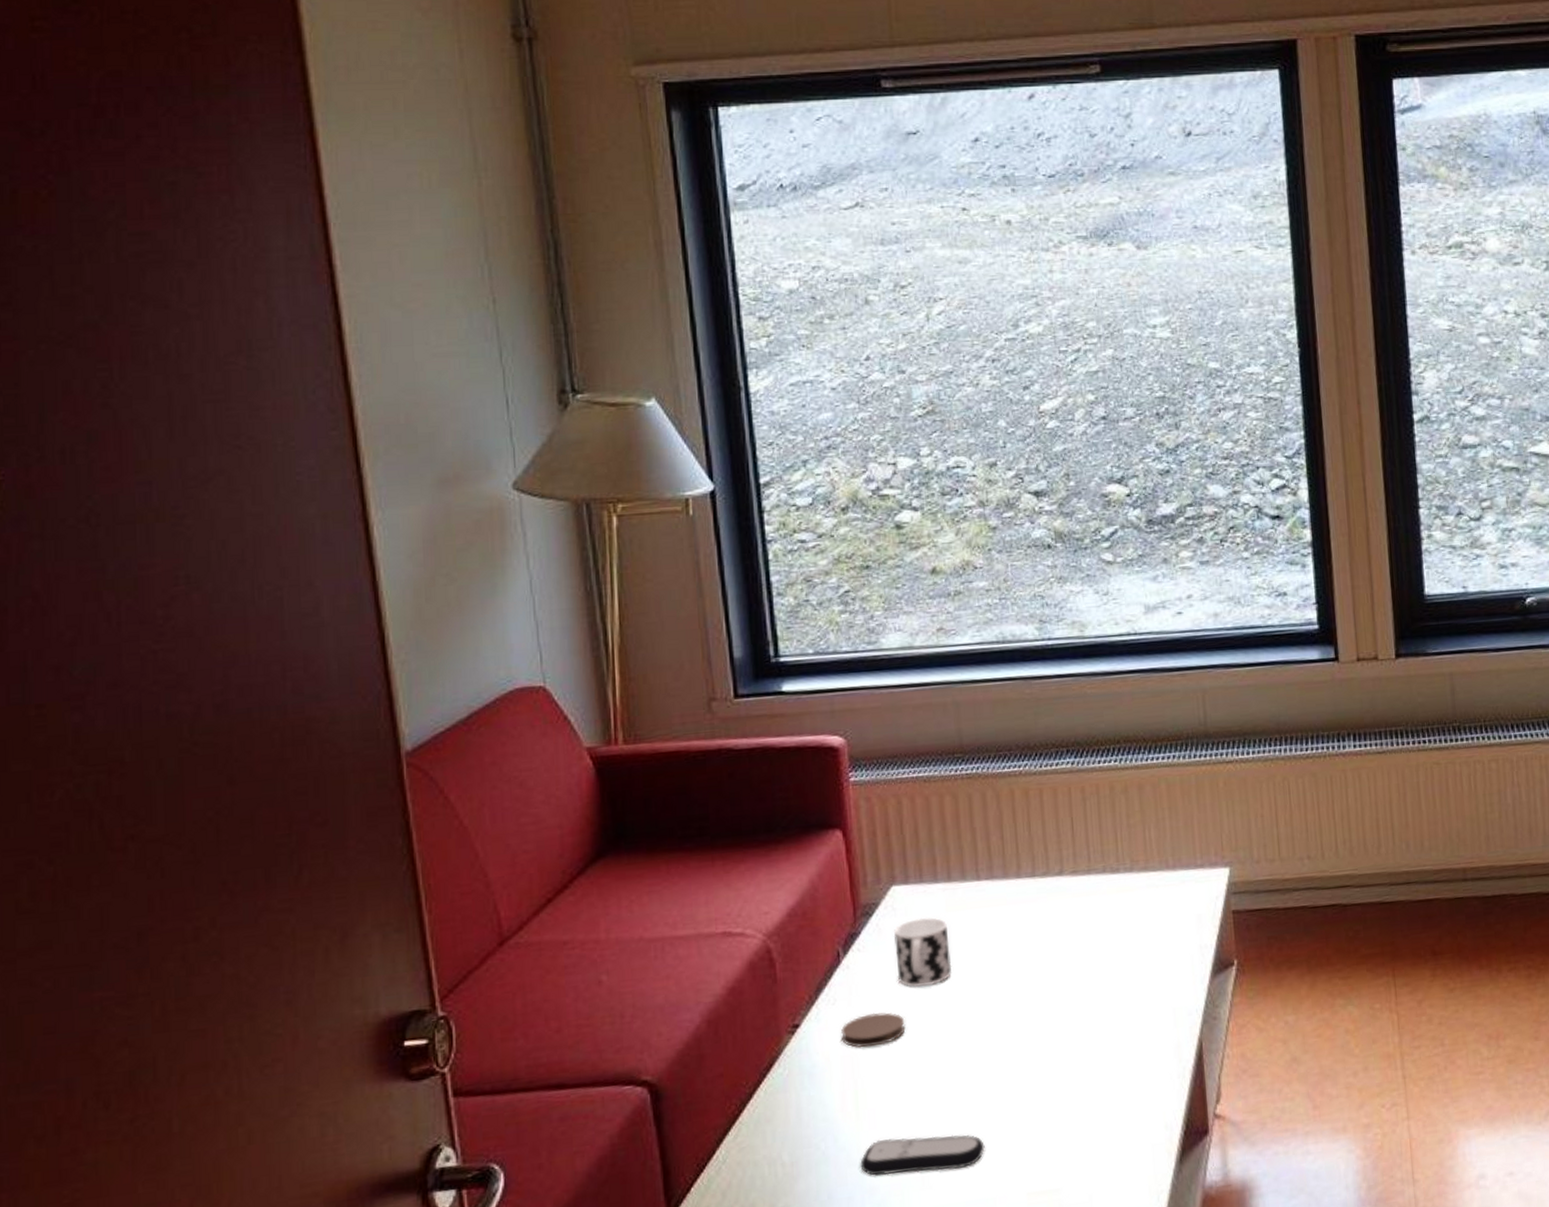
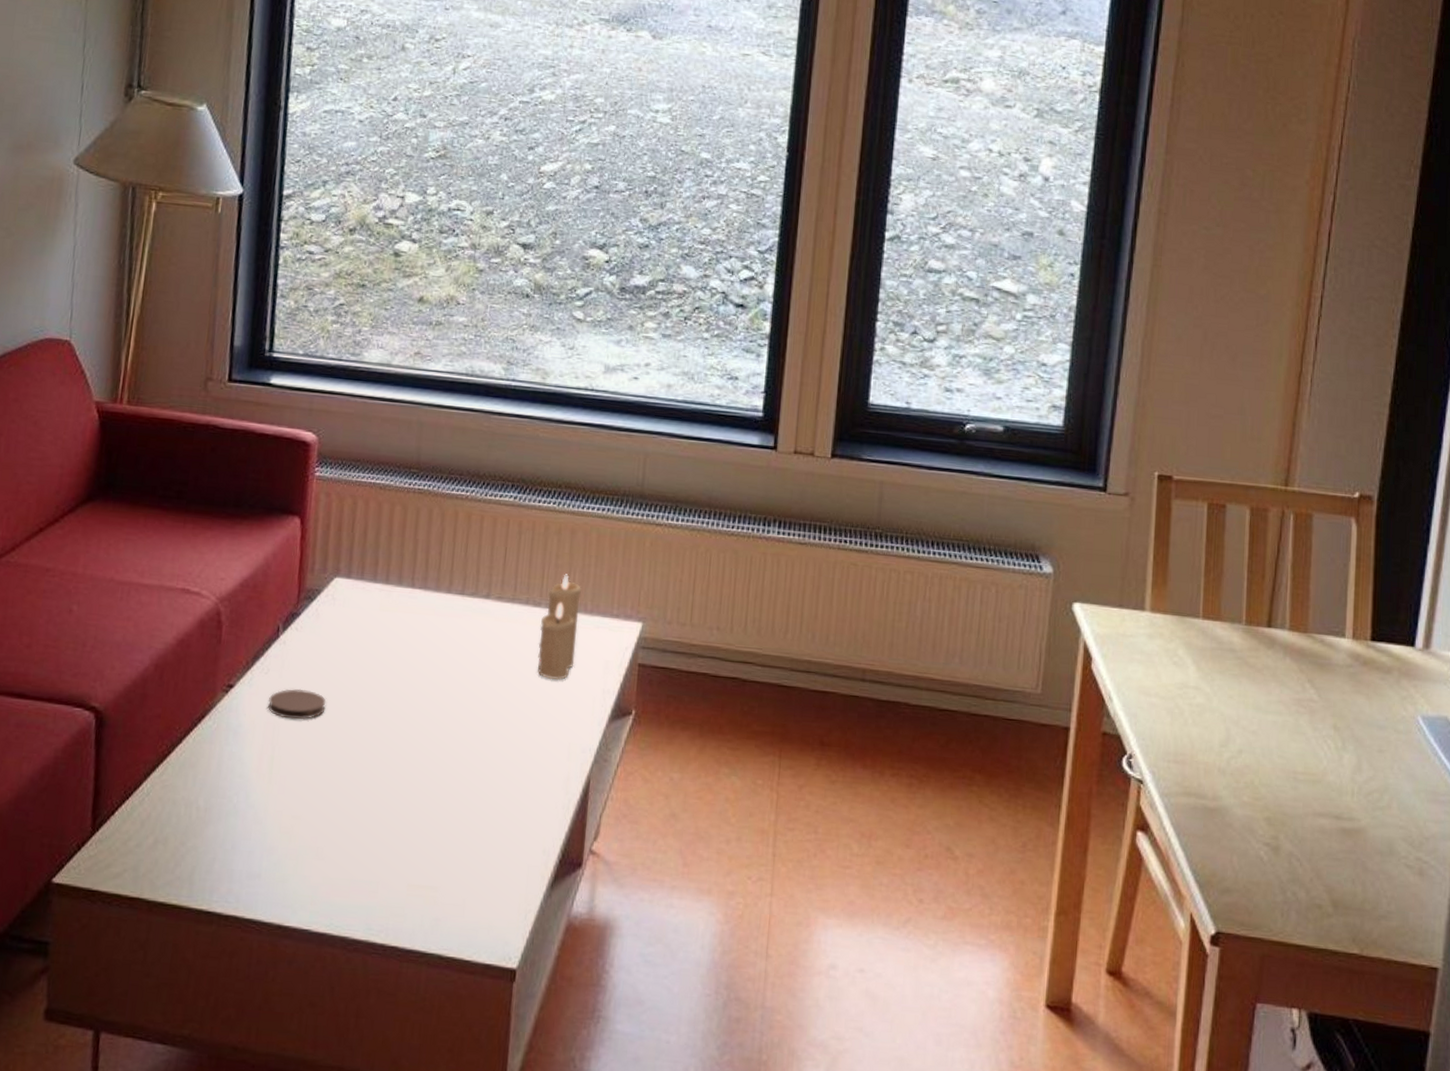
remote control: present [860,1135,985,1176] -> none [264,805,377,848]
cup: present [893,917,952,988] -> none [326,611,378,676]
candle: none [1122,832,1165,947] -> present [538,574,582,681]

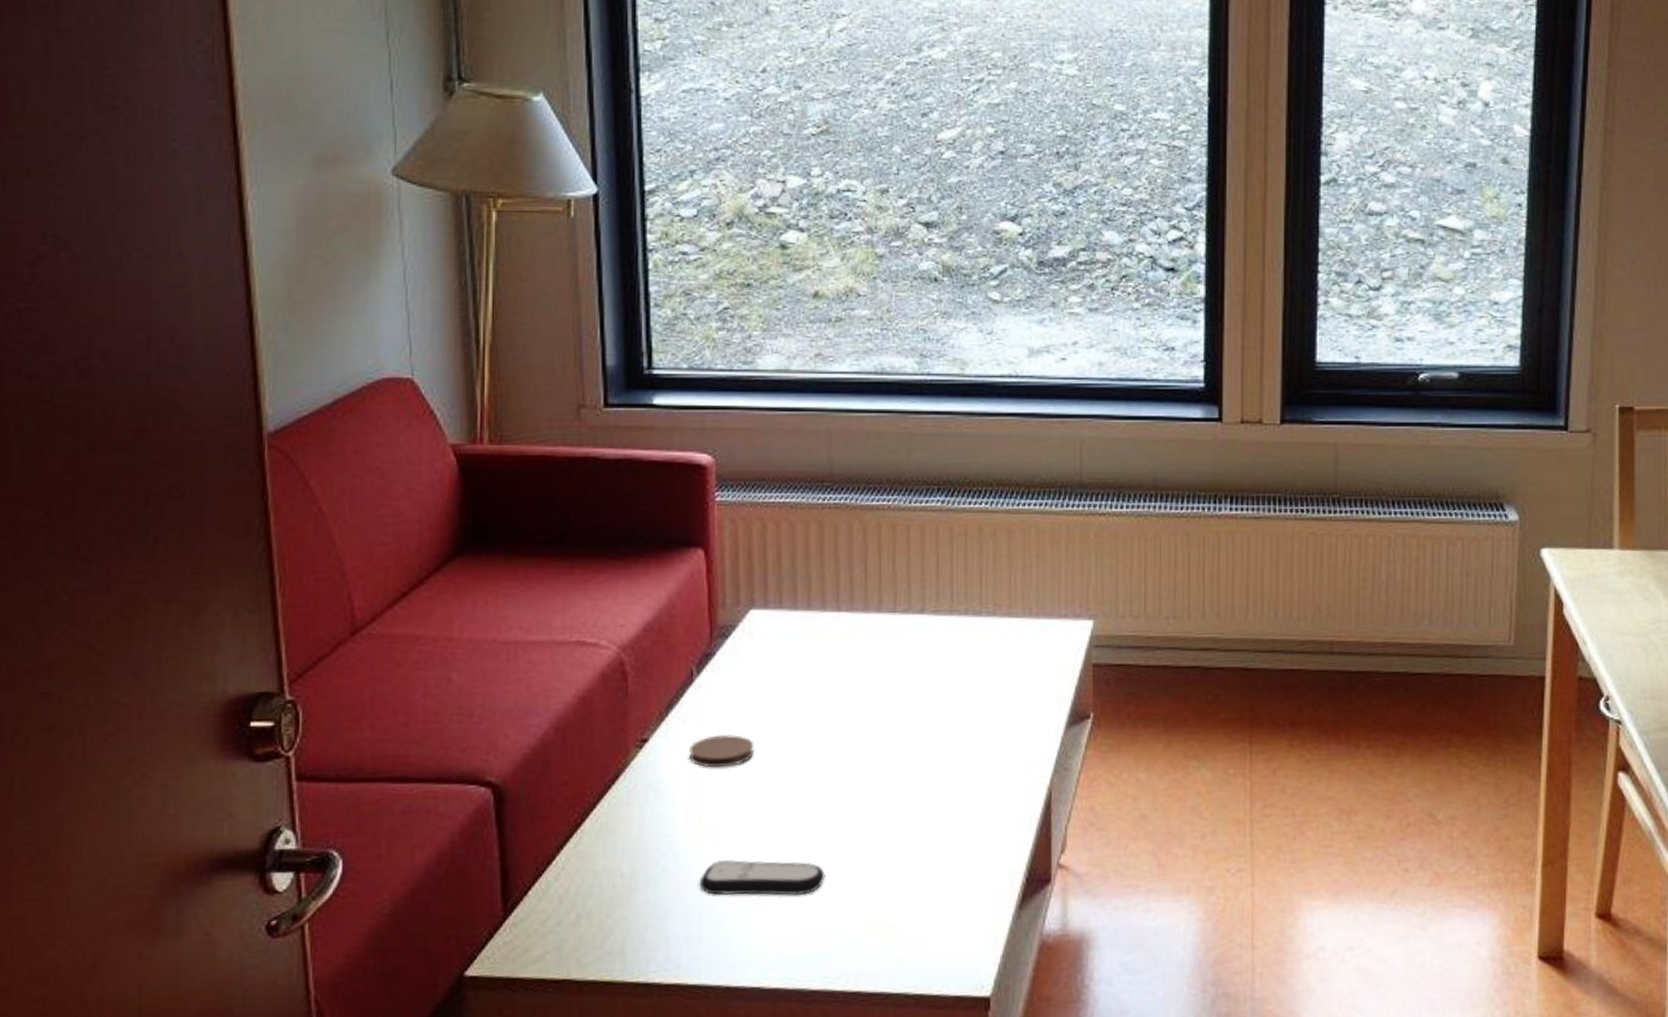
remote control: none [264,805,377,848] -> present [699,860,825,896]
candle: present [538,574,582,681] -> none [982,577,1025,692]

